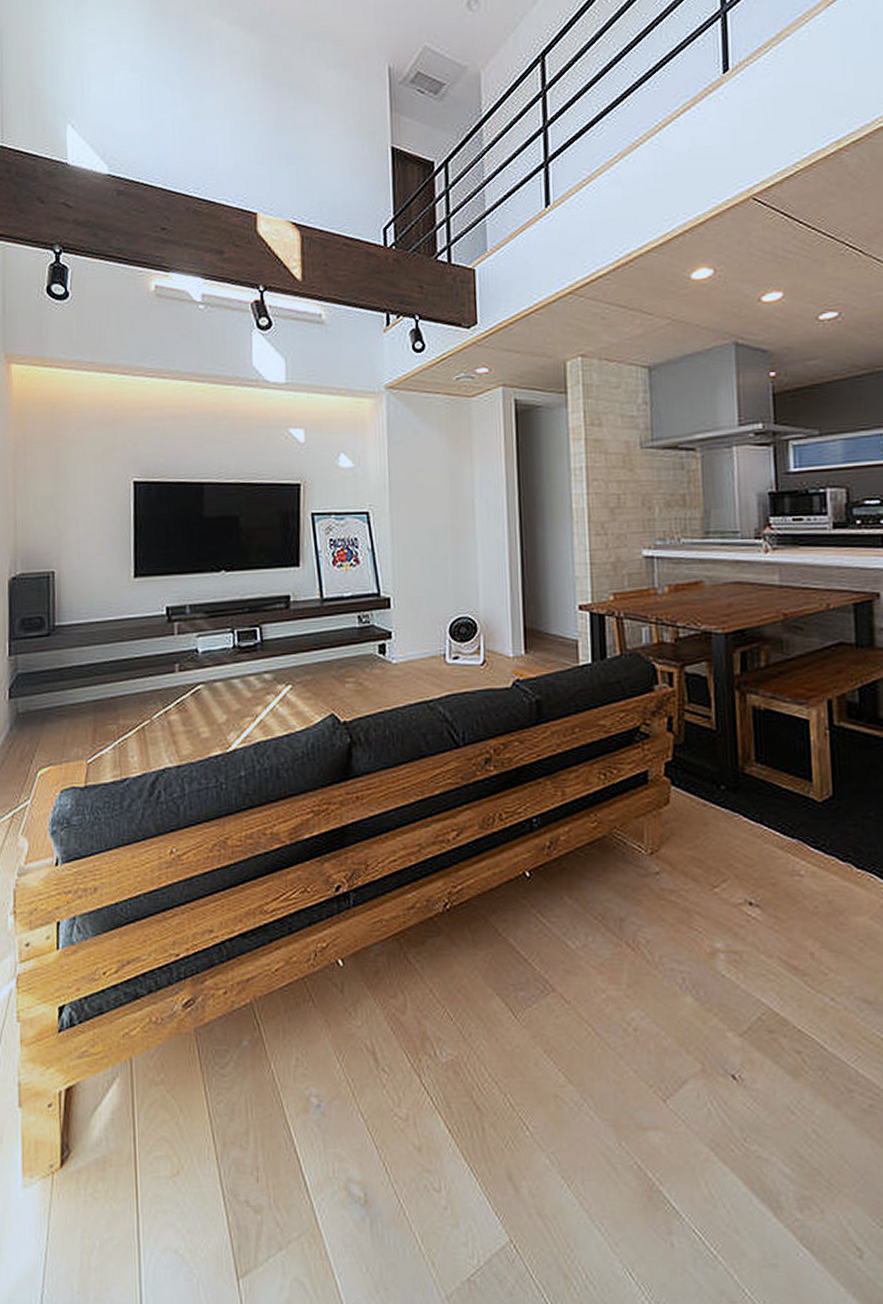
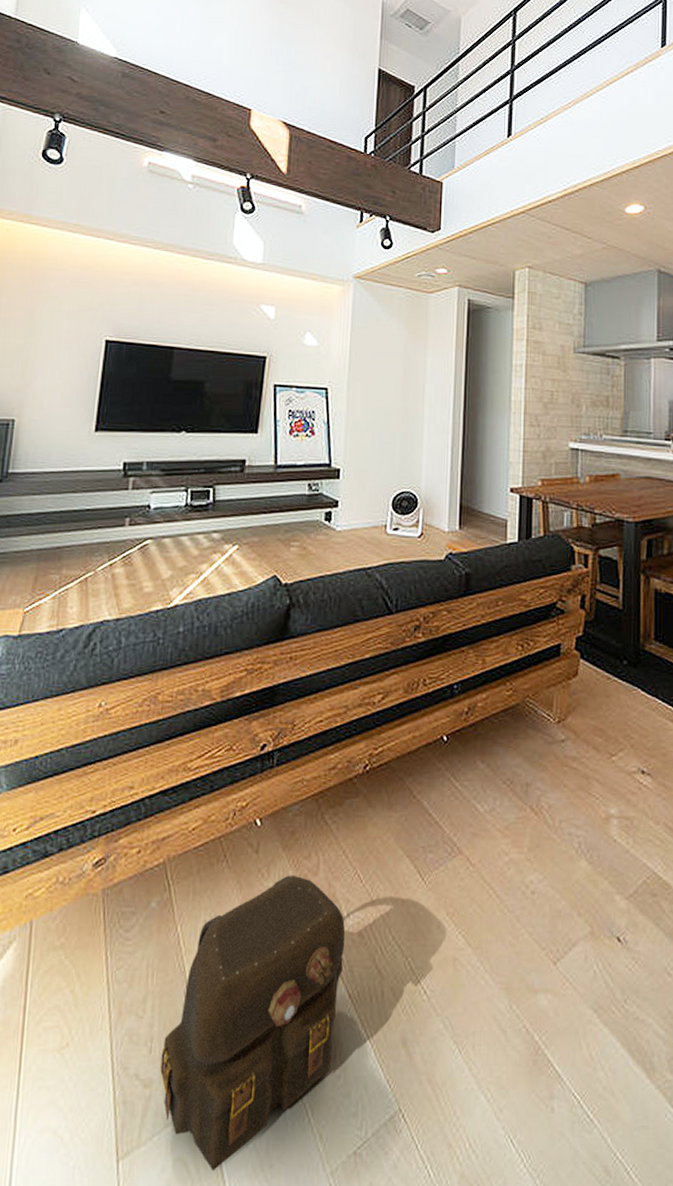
backpack: none [268,1013,441,1291] -> present [160,874,346,1171]

